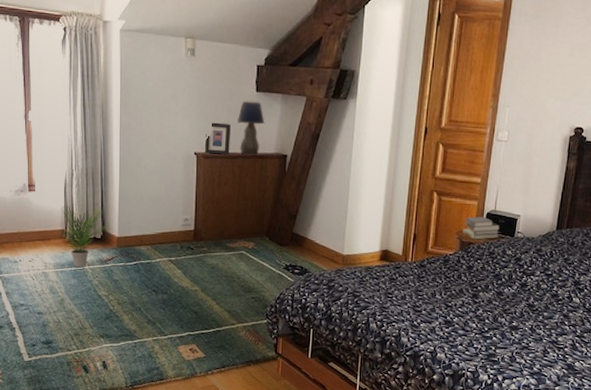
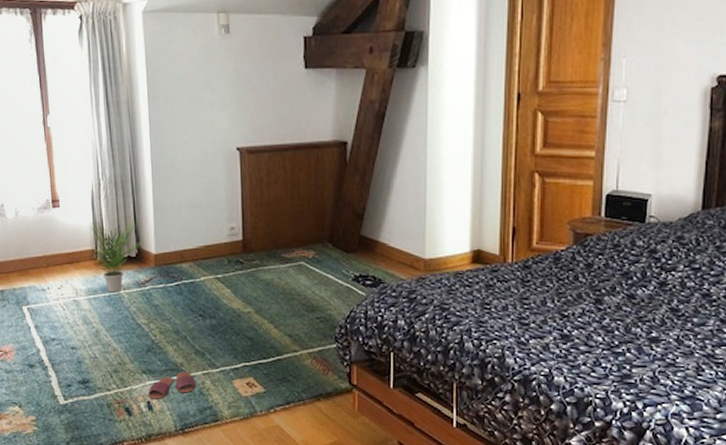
slippers: none [104,337,147,360] -> present [148,371,196,399]
picture frame: present [205,123,231,155] -> none [248,110,278,148]
table lamp: present [238,100,265,155] -> none [285,79,318,145]
books: present [463,216,500,240] -> none [576,199,625,230]

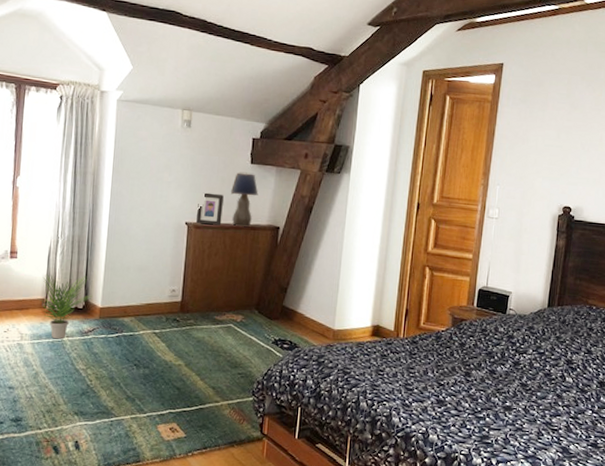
slippers: present [148,371,196,399] -> none [77,415,124,440]
picture frame: none [248,110,278,148] -> present [196,194,224,226]
table lamp: none [285,79,318,145] -> present [231,172,258,227]

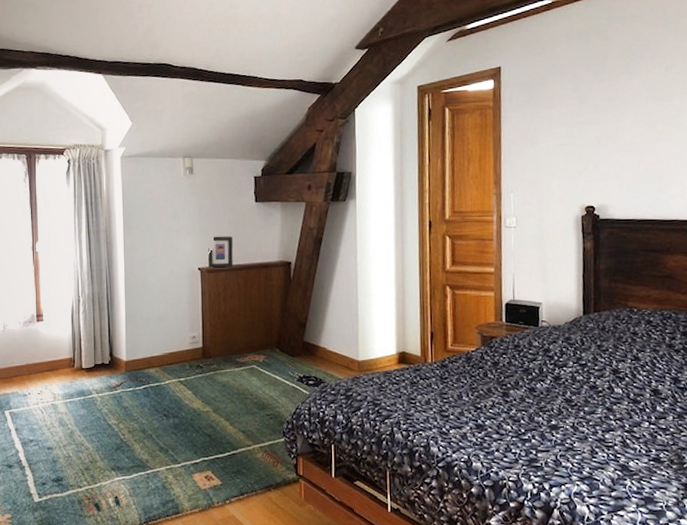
potted plant: present [37,274,91,340] -> none [65,332,116,397]
table lamp: present [231,172,258,227] -> none [239,211,266,266]

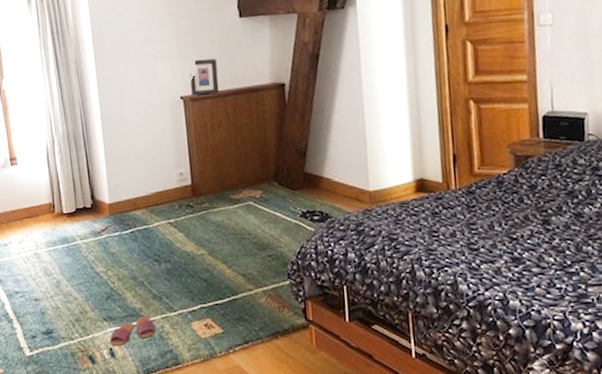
slippers: none [116,467,160,494] -> present [109,316,156,346]

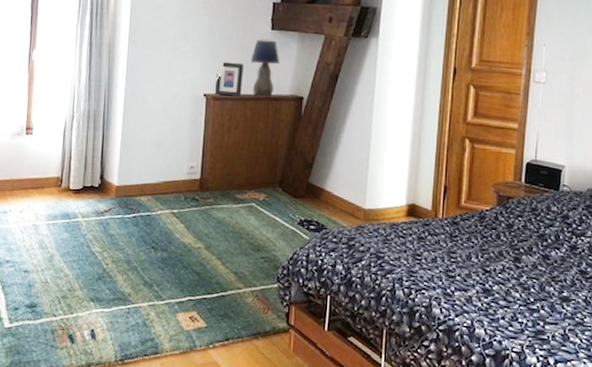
slippers: present [109,316,156,346] -> none [93,301,141,328]
table lamp: none [223,28,254,91] -> present [251,39,280,97]

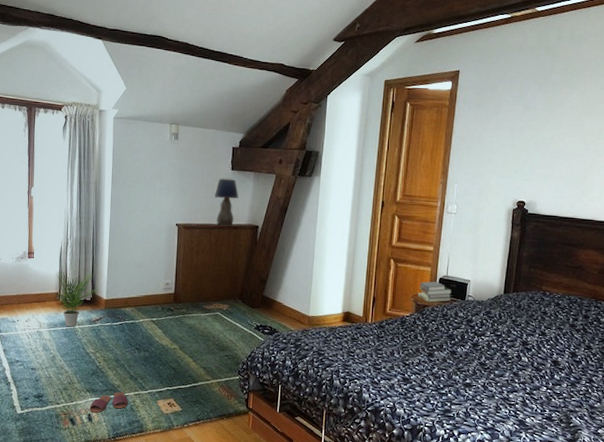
potted plant: none [53,150,107,220] -> present [52,271,97,327]
slippers: none [93,301,141,328] -> present [89,391,129,413]
picture frame: present [215,63,243,97] -> none [185,198,209,226]
books: none [500,166,542,194] -> present [418,281,452,303]

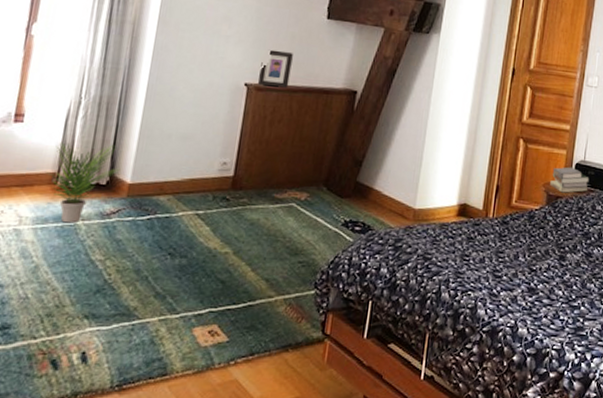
slippers: present [89,391,129,413] -> none [84,317,149,349]
picture frame: none [185,198,209,226] -> present [258,51,293,88]
table lamp: present [215,178,239,226] -> none [302,28,334,90]

